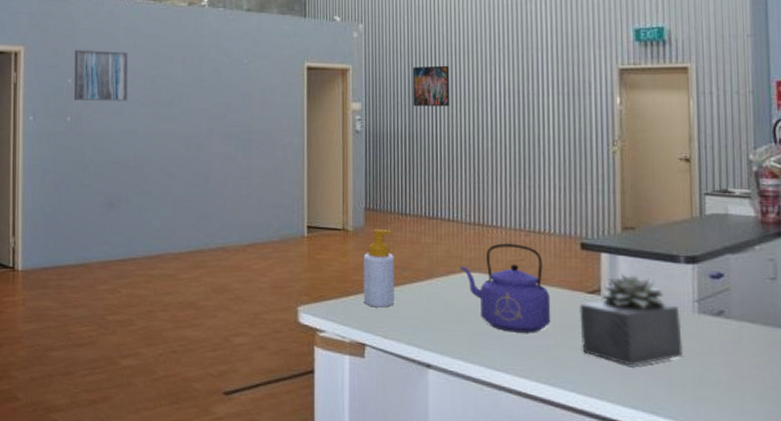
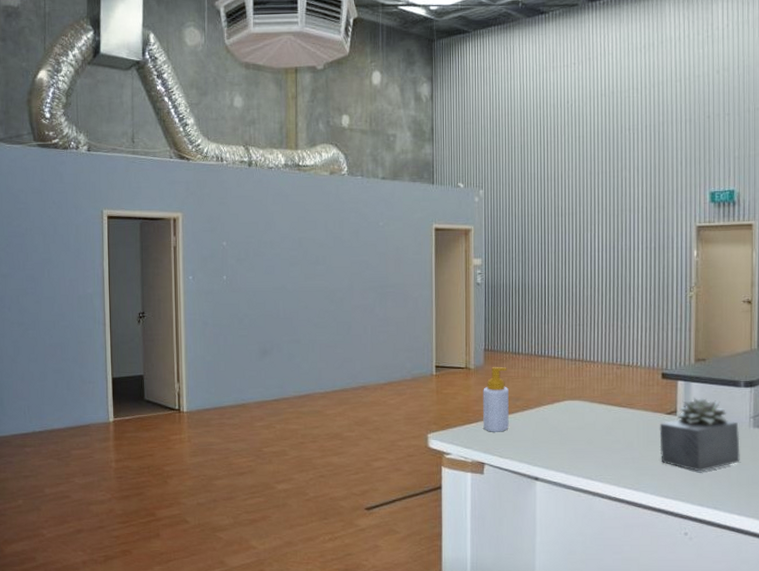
wall art: present [74,49,128,101] -> none [228,215,277,262]
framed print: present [412,65,450,107] -> none [525,225,557,261]
kettle: present [461,243,551,333] -> none [564,375,637,449]

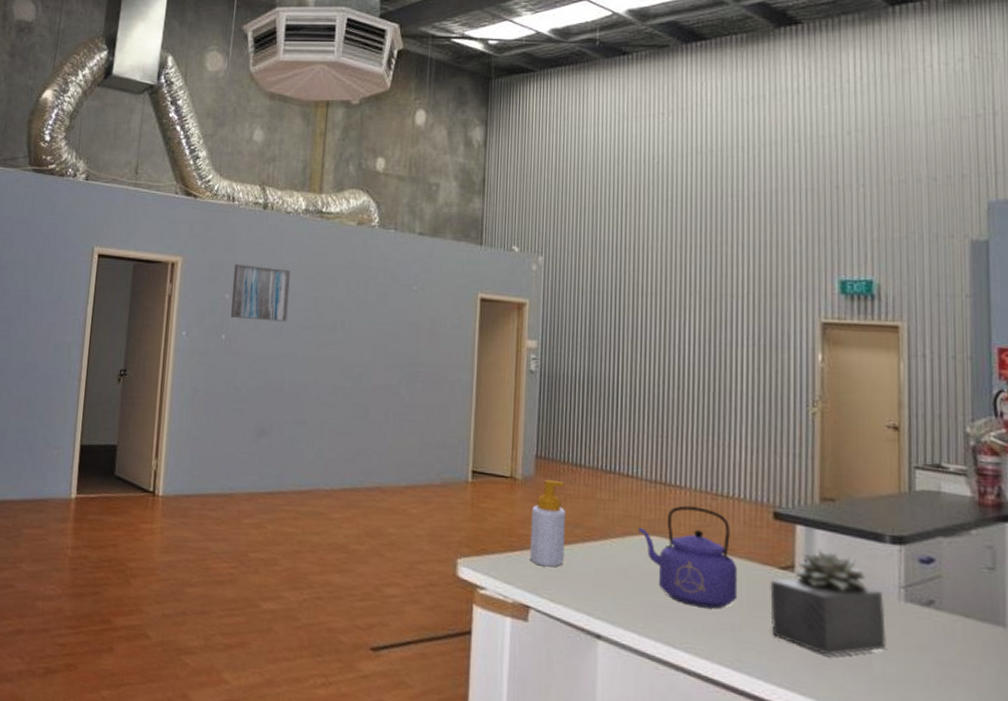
wall art: none [228,215,277,262] -> present [230,263,290,322]
kettle: none [564,375,637,449] -> present [639,505,738,609]

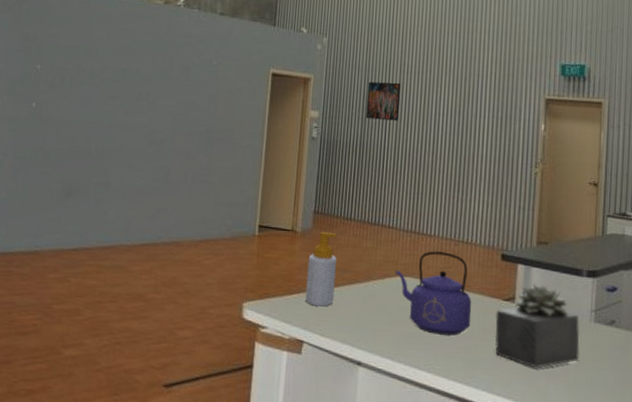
wall art: present [230,263,290,322] -> none [41,36,100,92]
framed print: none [593,305,635,351] -> present [366,81,401,121]

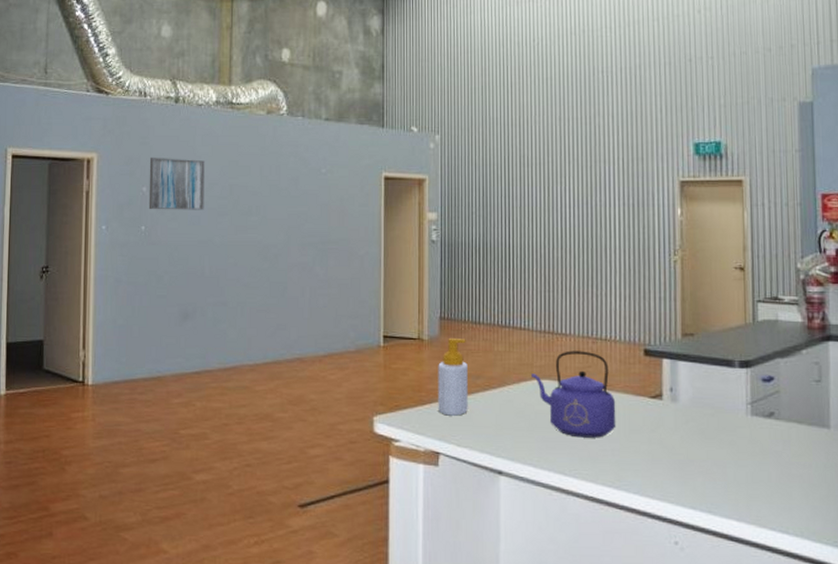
wall art: none [41,36,100,92] -> present [148,157,205,210]
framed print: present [366,81,401,121] -> none [486,176,522,217]
succulent plant: present [494,284,580,369] -> none [642,378,737,468]

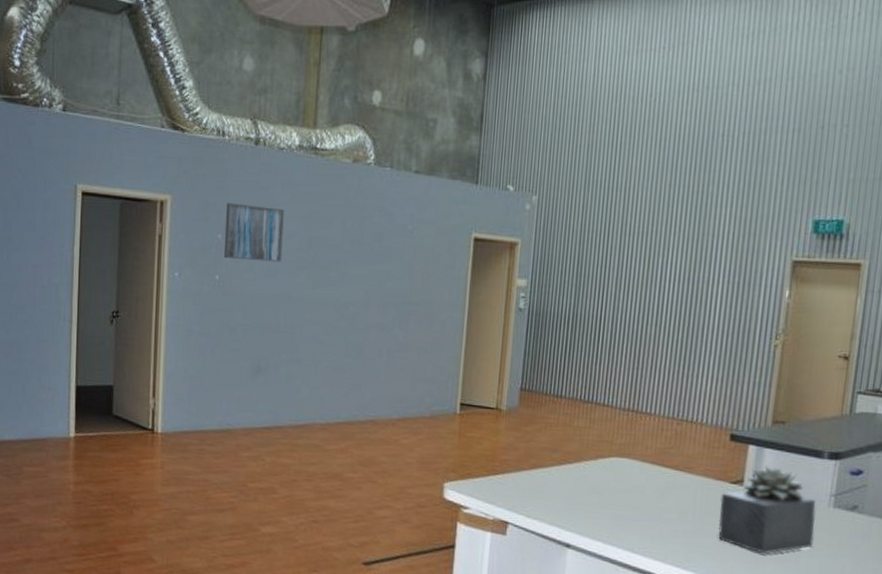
soap bottle: present [438,337,468,416] -> none [510,409,546,488]
kettle: present [531,350,616,438] -> none [610,430,695,519]
succulent plant: none [642,378,737,468] -> present [718,466,816,555]

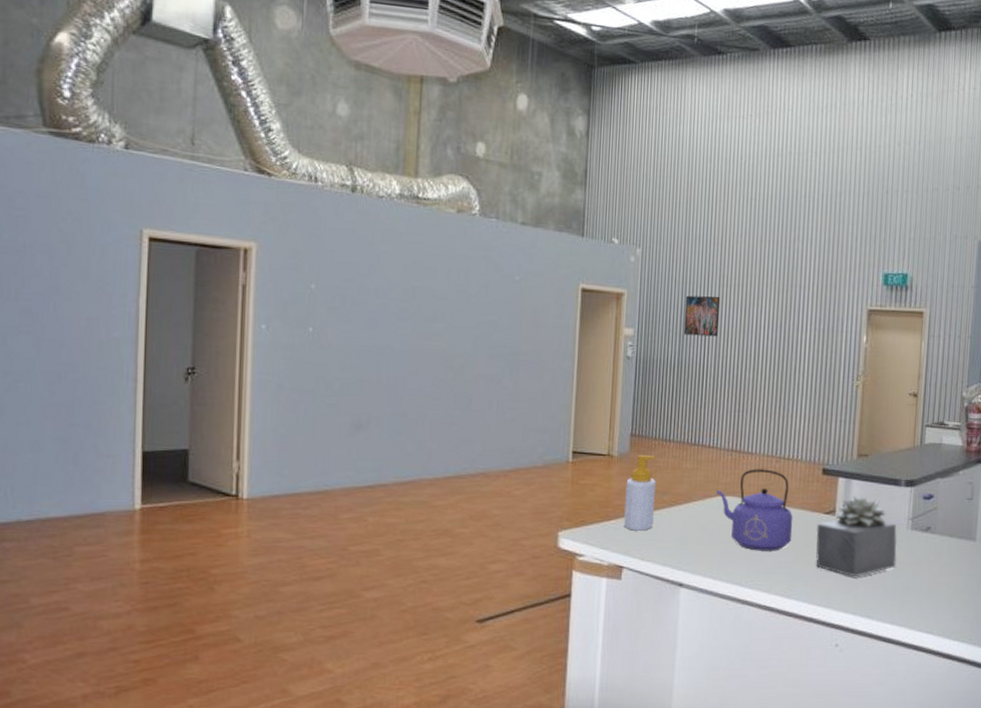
wall art: present [223,202,284,262] -> none [317,250,385,313]
soap bottle: none [510,409,546,488] -> present [624,454,656,531]
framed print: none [580,245,622,289] -> present [683,295,721,337]
kettle: none [610,430,695,519] -> present [716,469,793,551]

